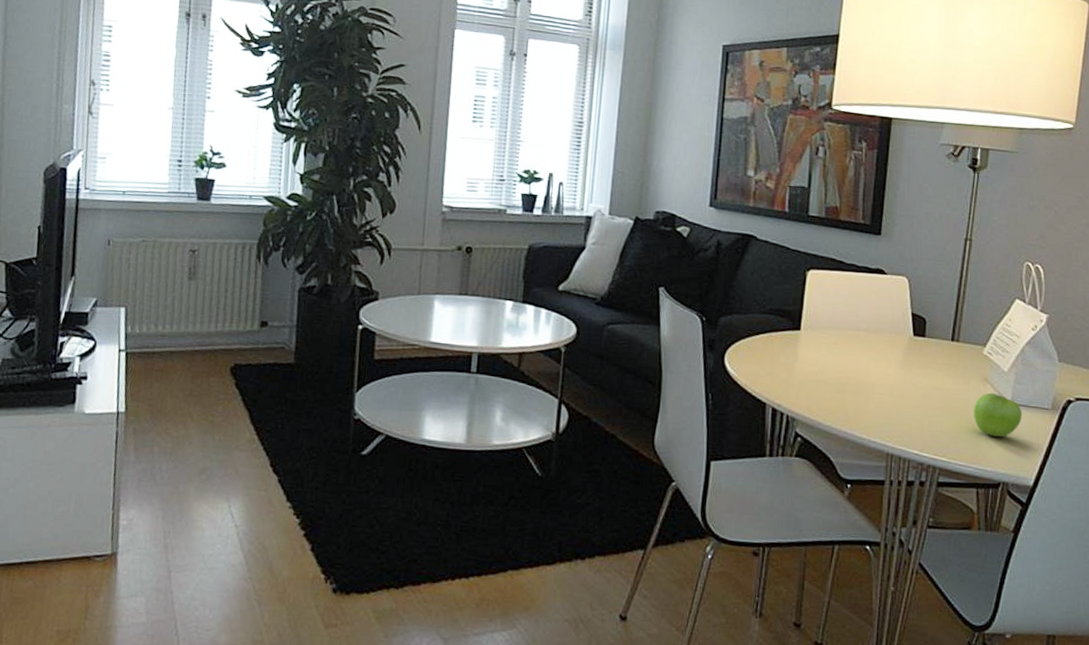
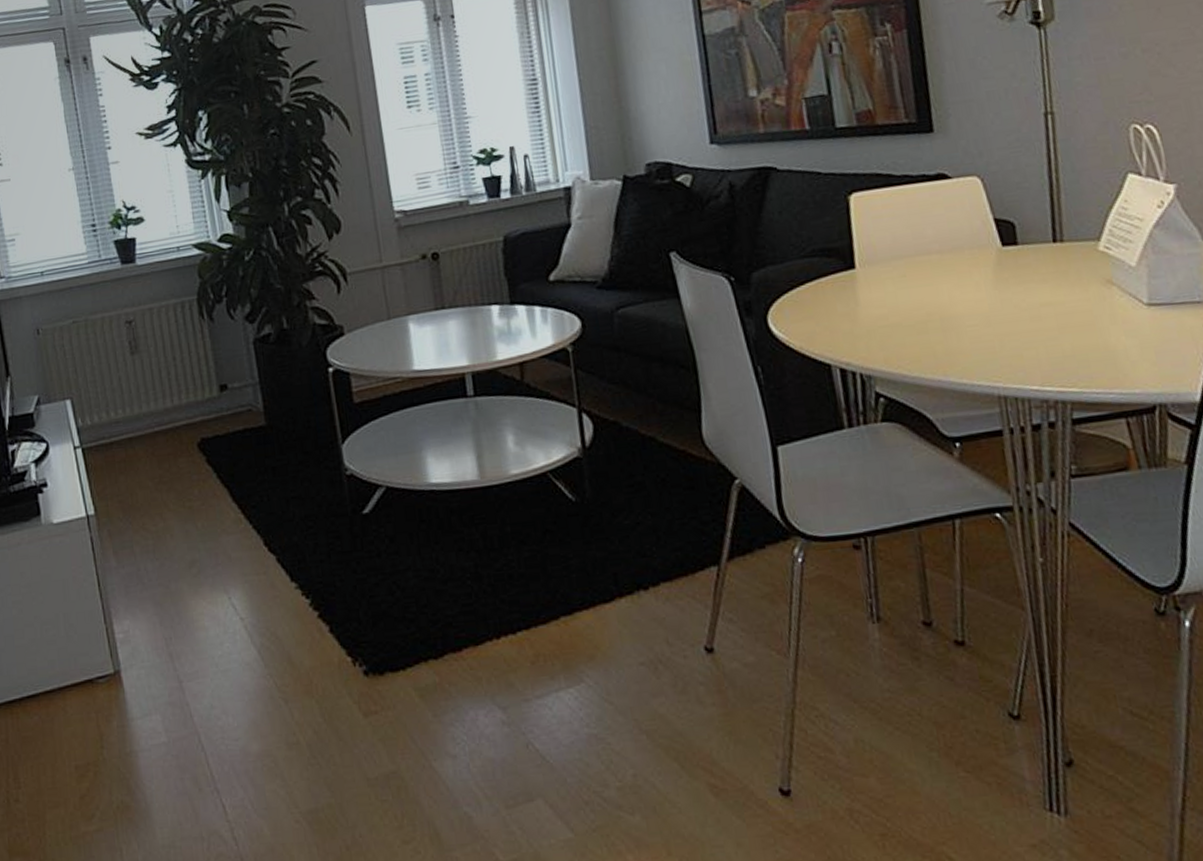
fruit: present [973,393,1022,437] -> none [1099,296,1168,350]

